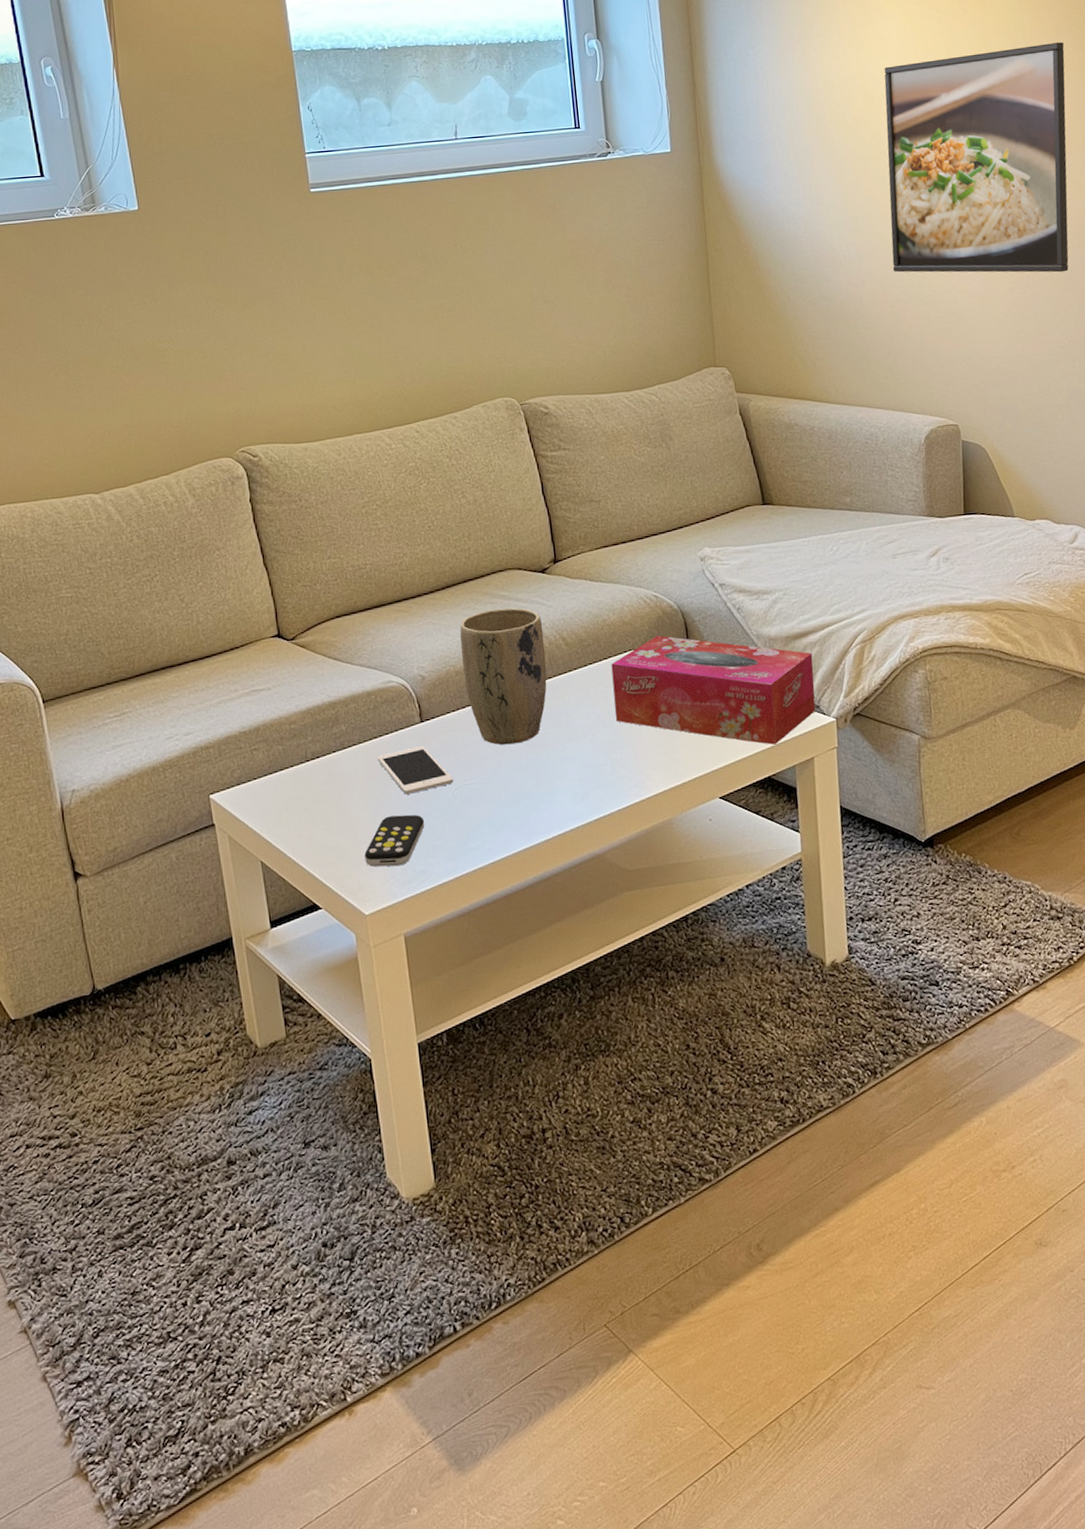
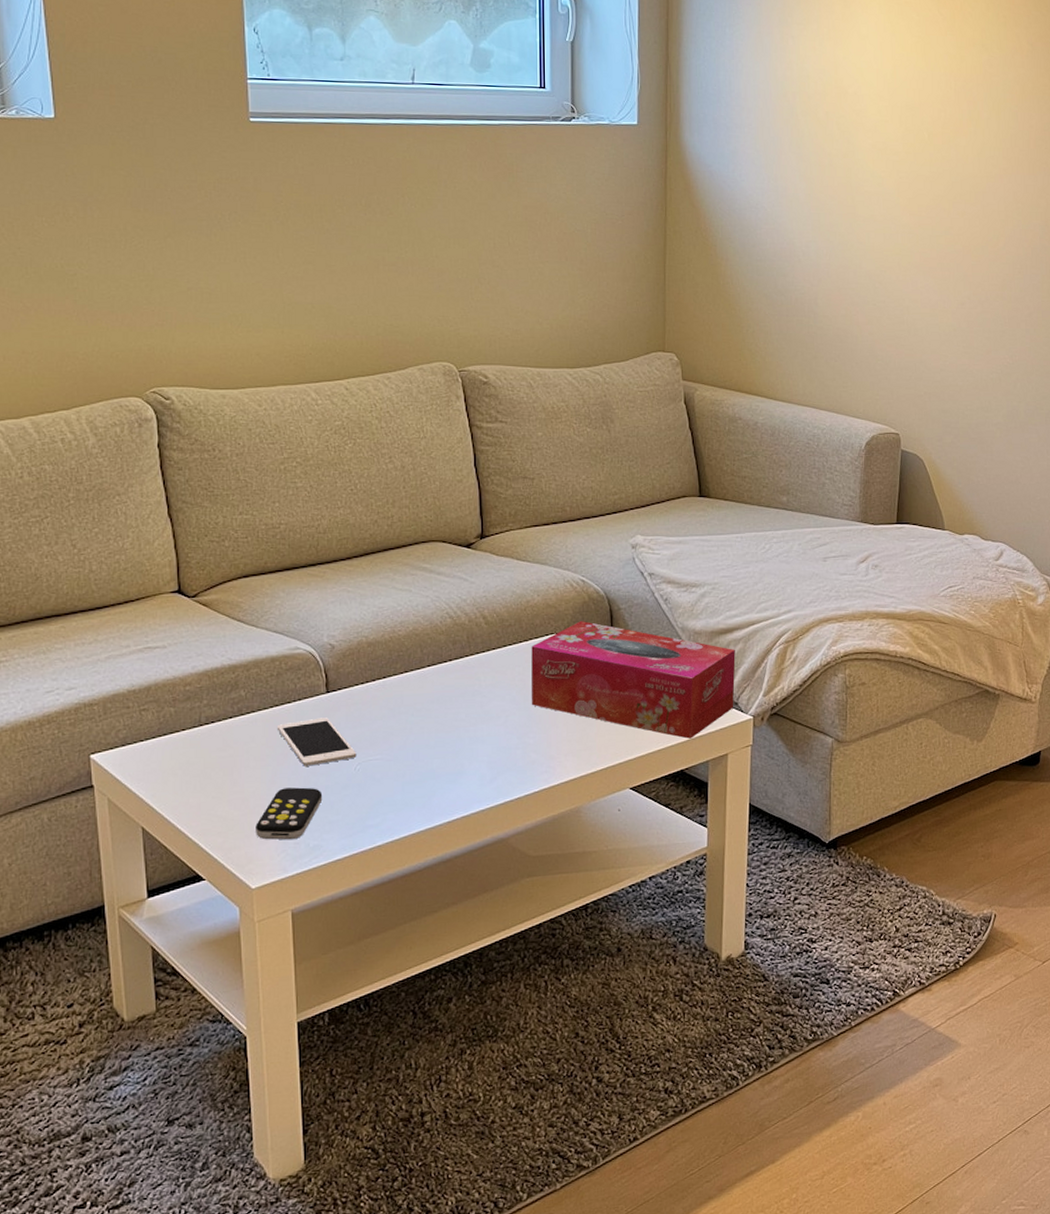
plant pot: present [460,608,547,745] -> none [376,581,464,722]
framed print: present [884,41,1069,273] -> none [850,61,1037,292]

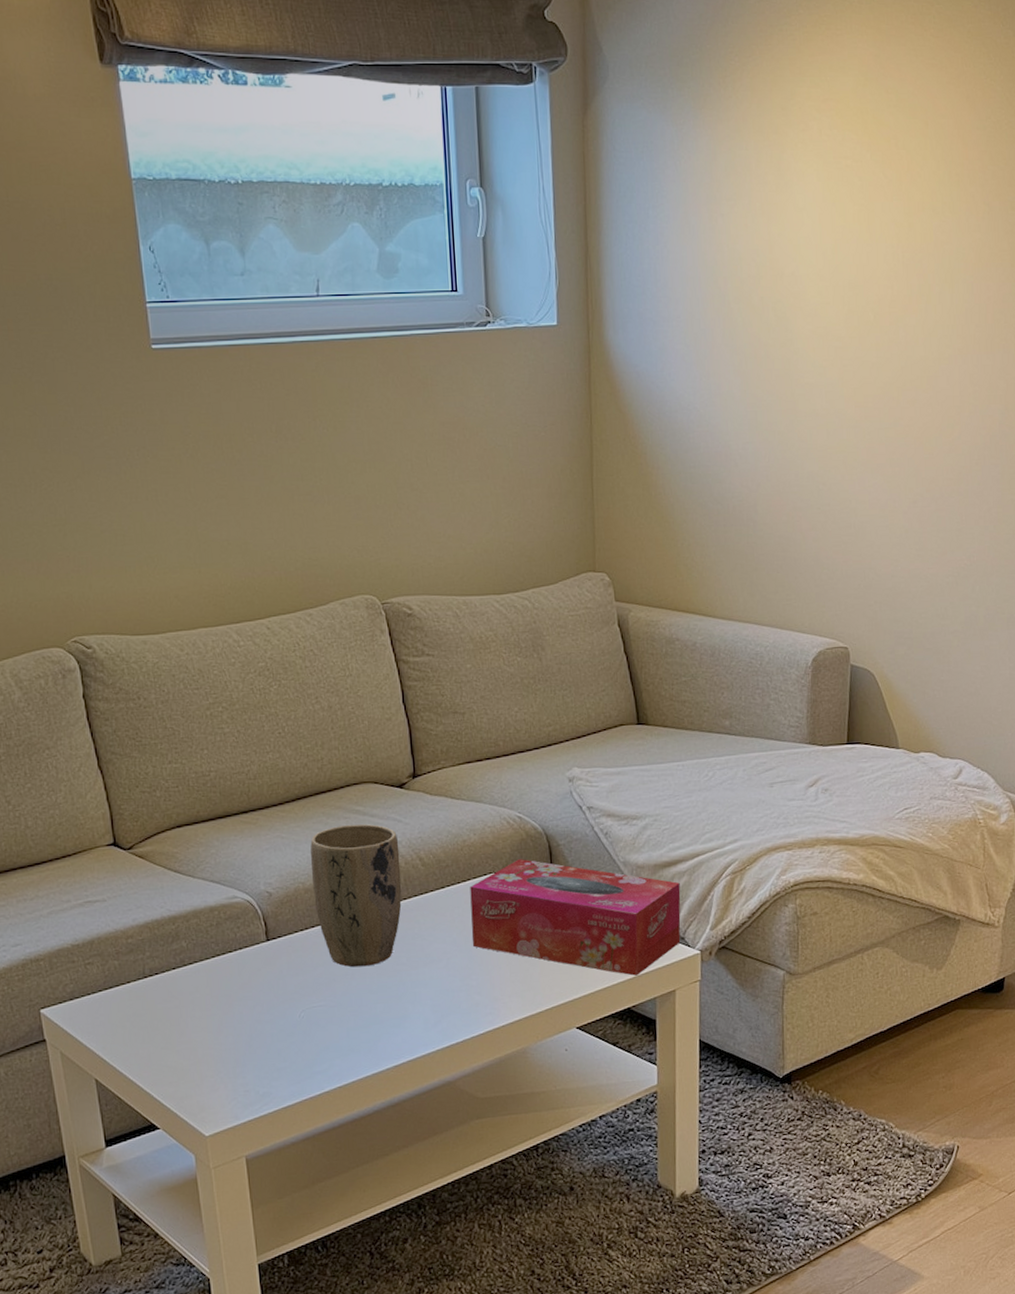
remote control: present [256,787,323,840] -> none [205,1035,269,1088]
cell phone: present [276,717,357,766] -> none [219,966,300,1015]
plant pot: none [376,581,464,722] -> present [310,824,402,968]

